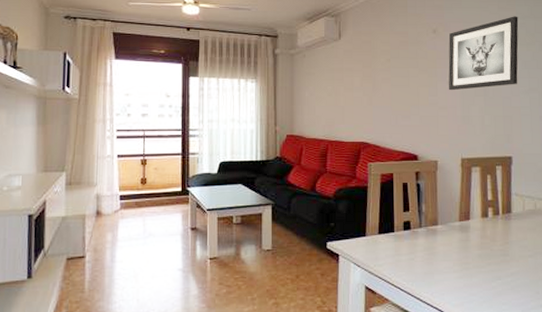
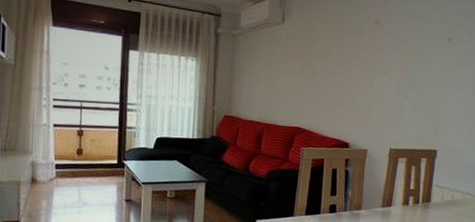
wall art: present [448,16,519,91] -> none [385,13,459,83]

